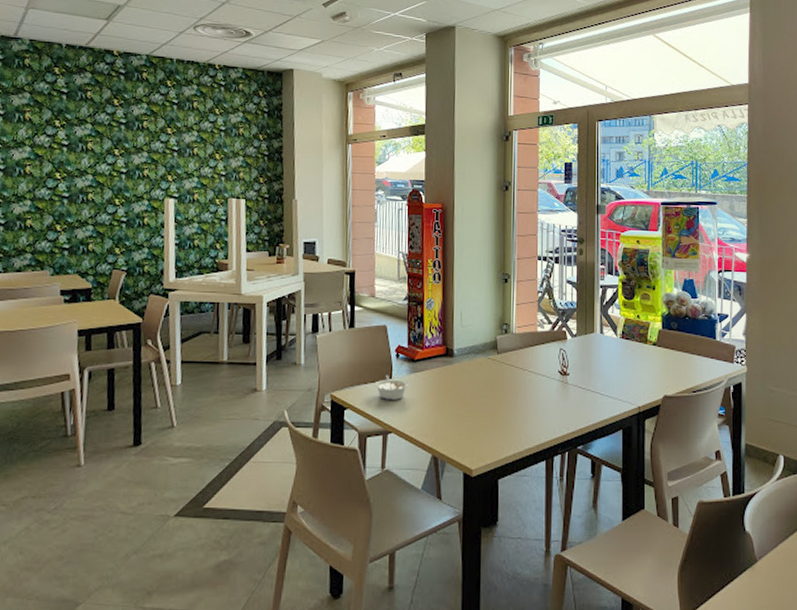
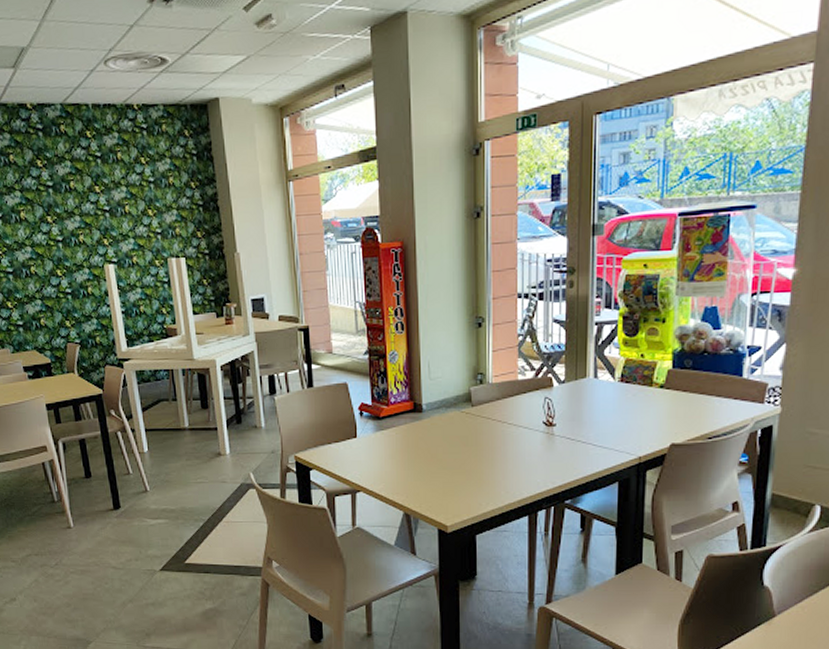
legume: present [374,375,409,400] -> none [338,434,375,459]

